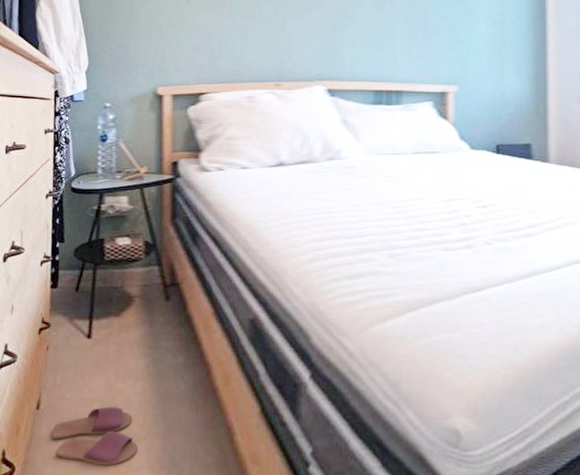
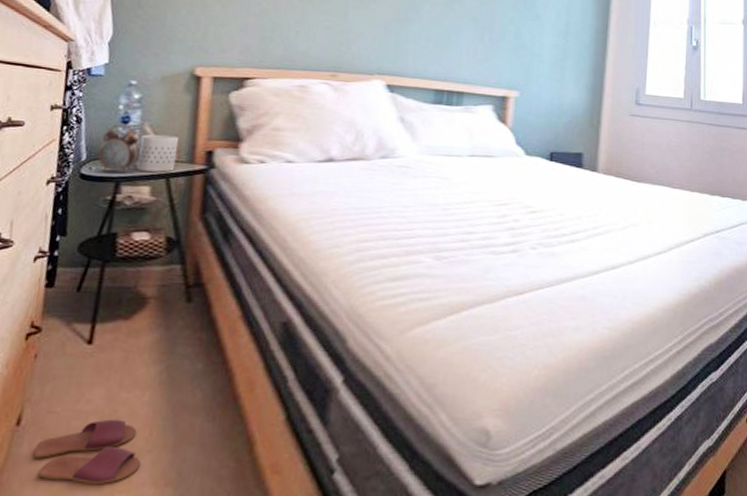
alarm clock: none [83,142,118,185] -> present [97,124,141,172]
mug: none [115,149,149,184] -> present [136,134,180,173]

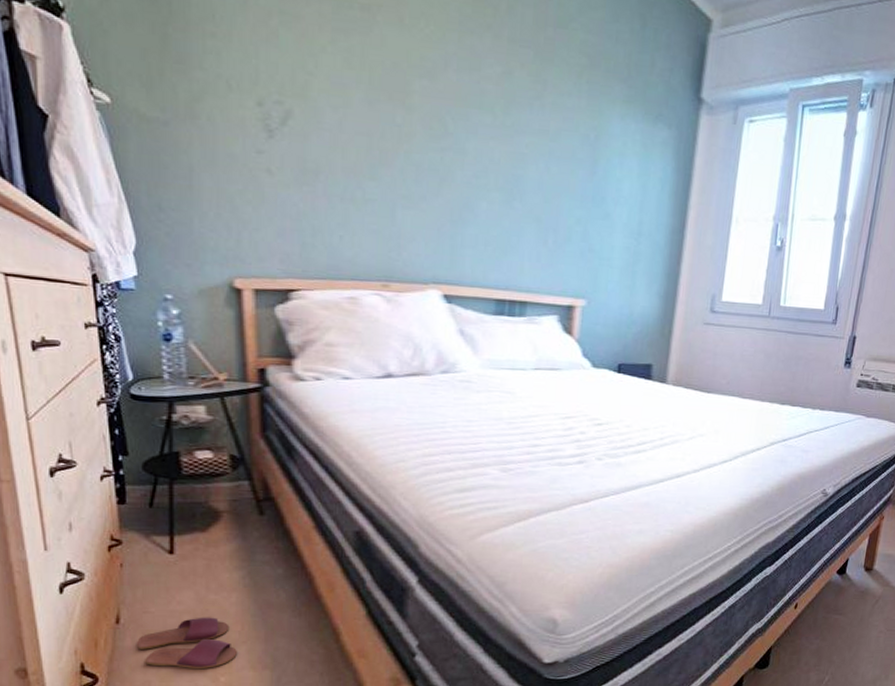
alarm clock: present [97,124,141,172] -> none [144,342,189,392]
mug: present [136,134,180,173] -> none [187,352,228,392]

